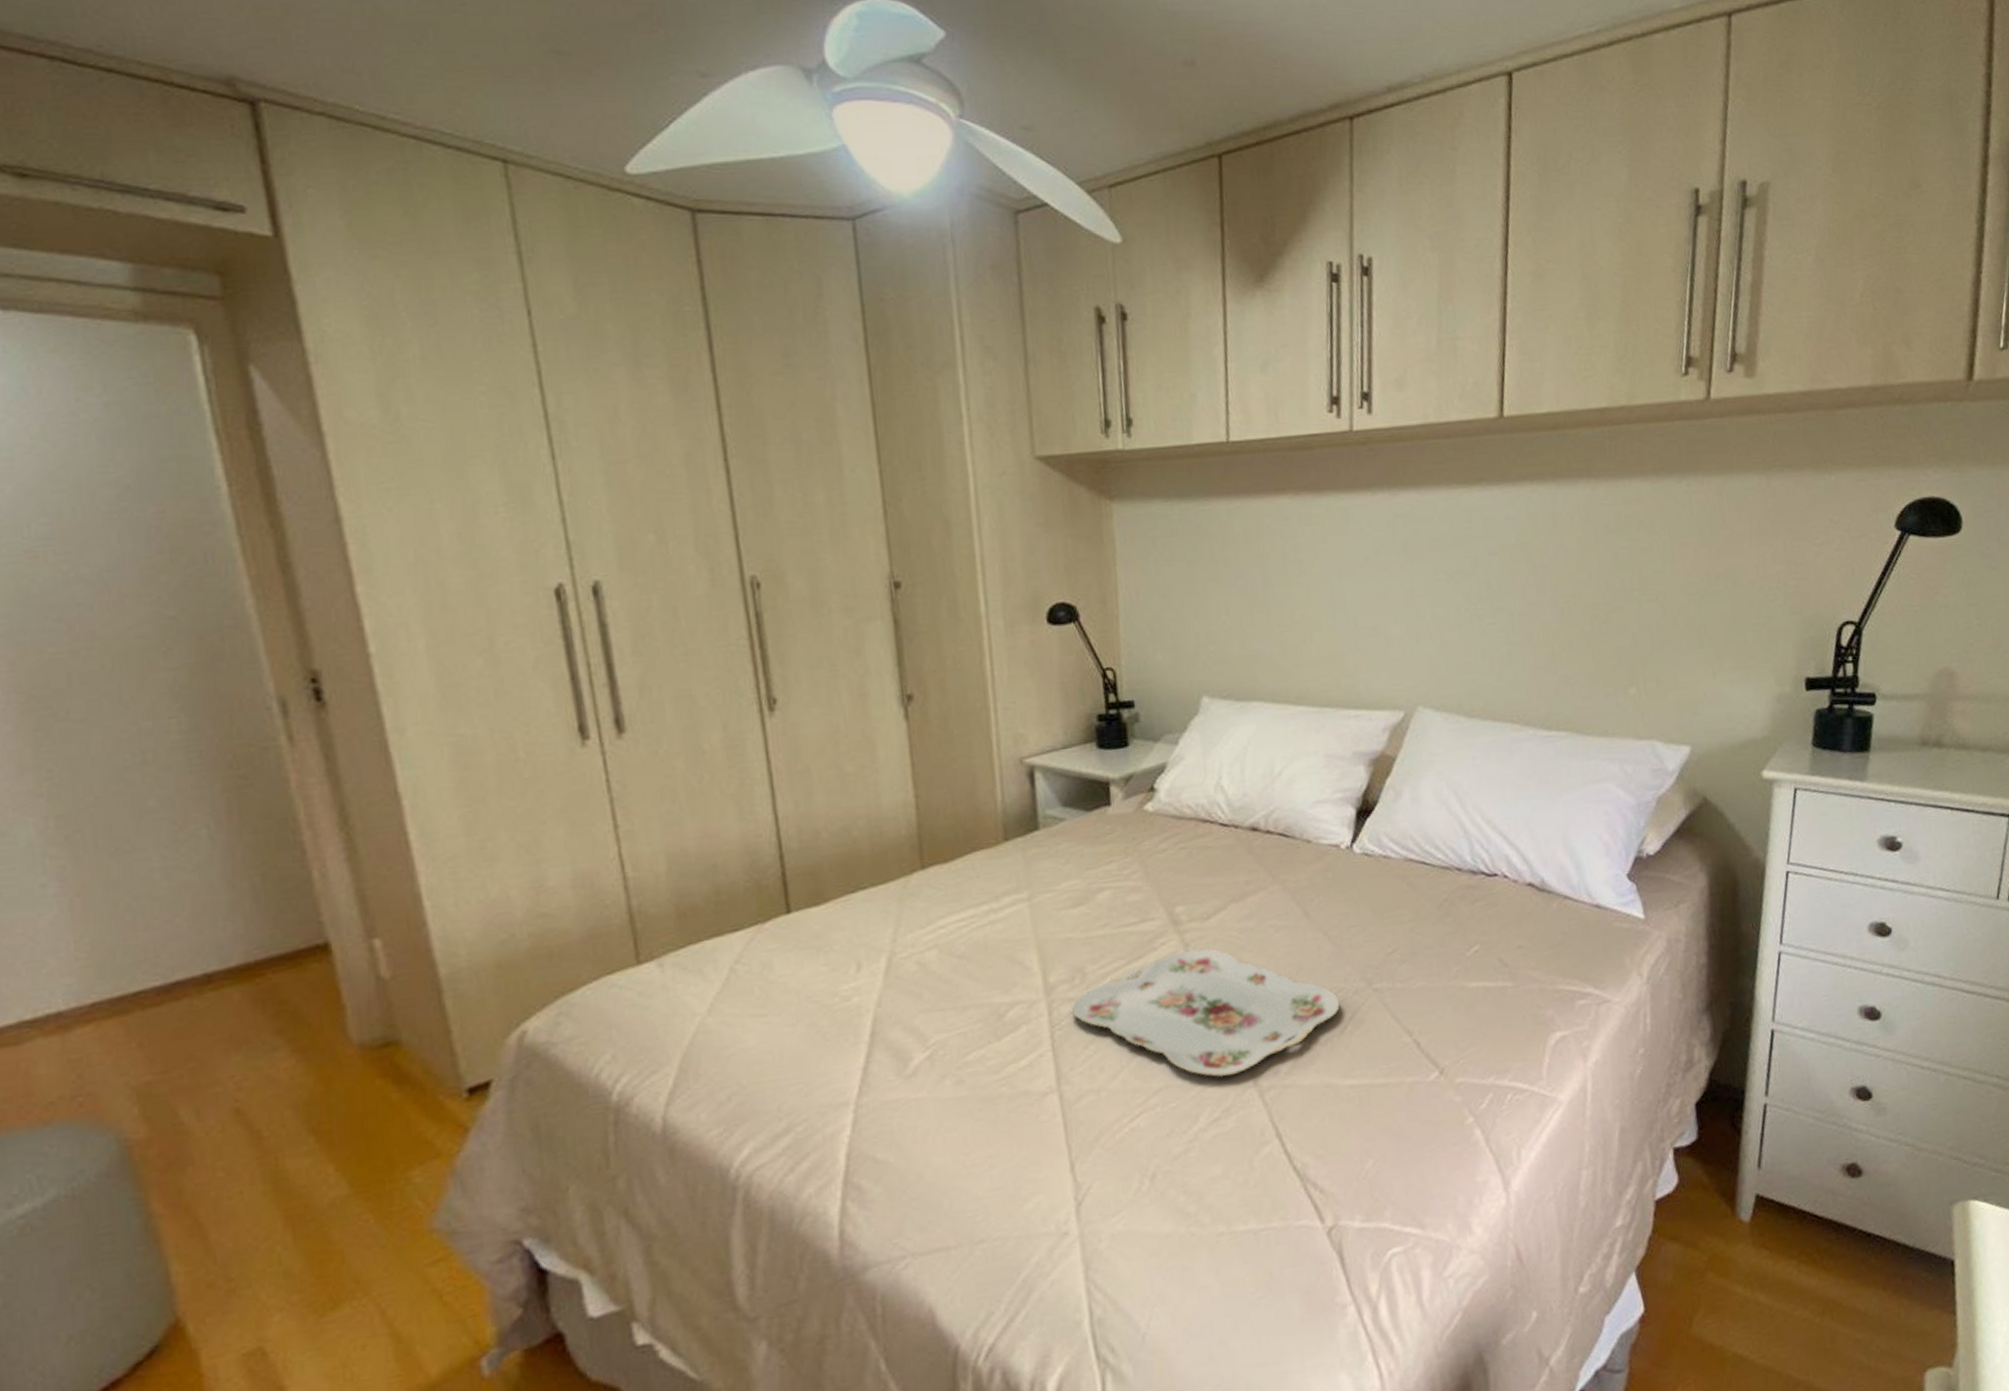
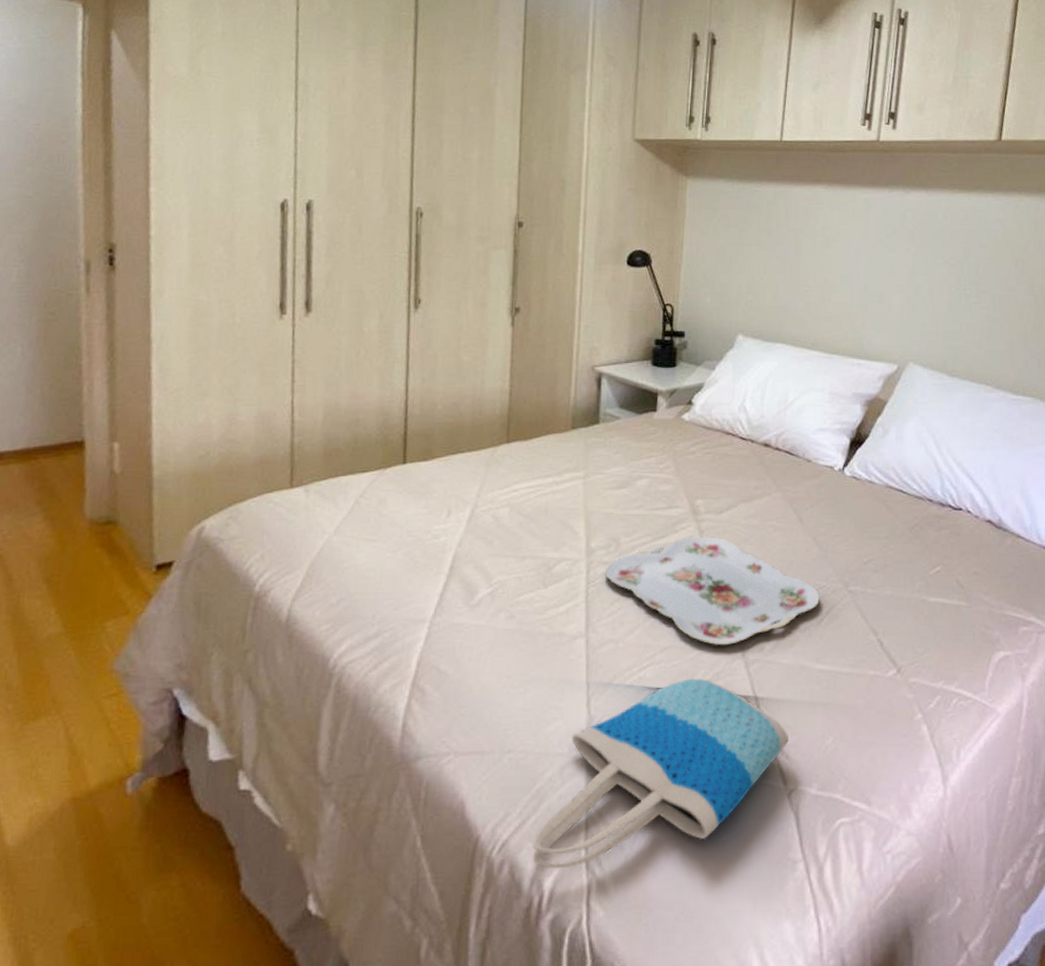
tote bag: none [1026,1117,1321,1367] -> present [532,678,788,869]

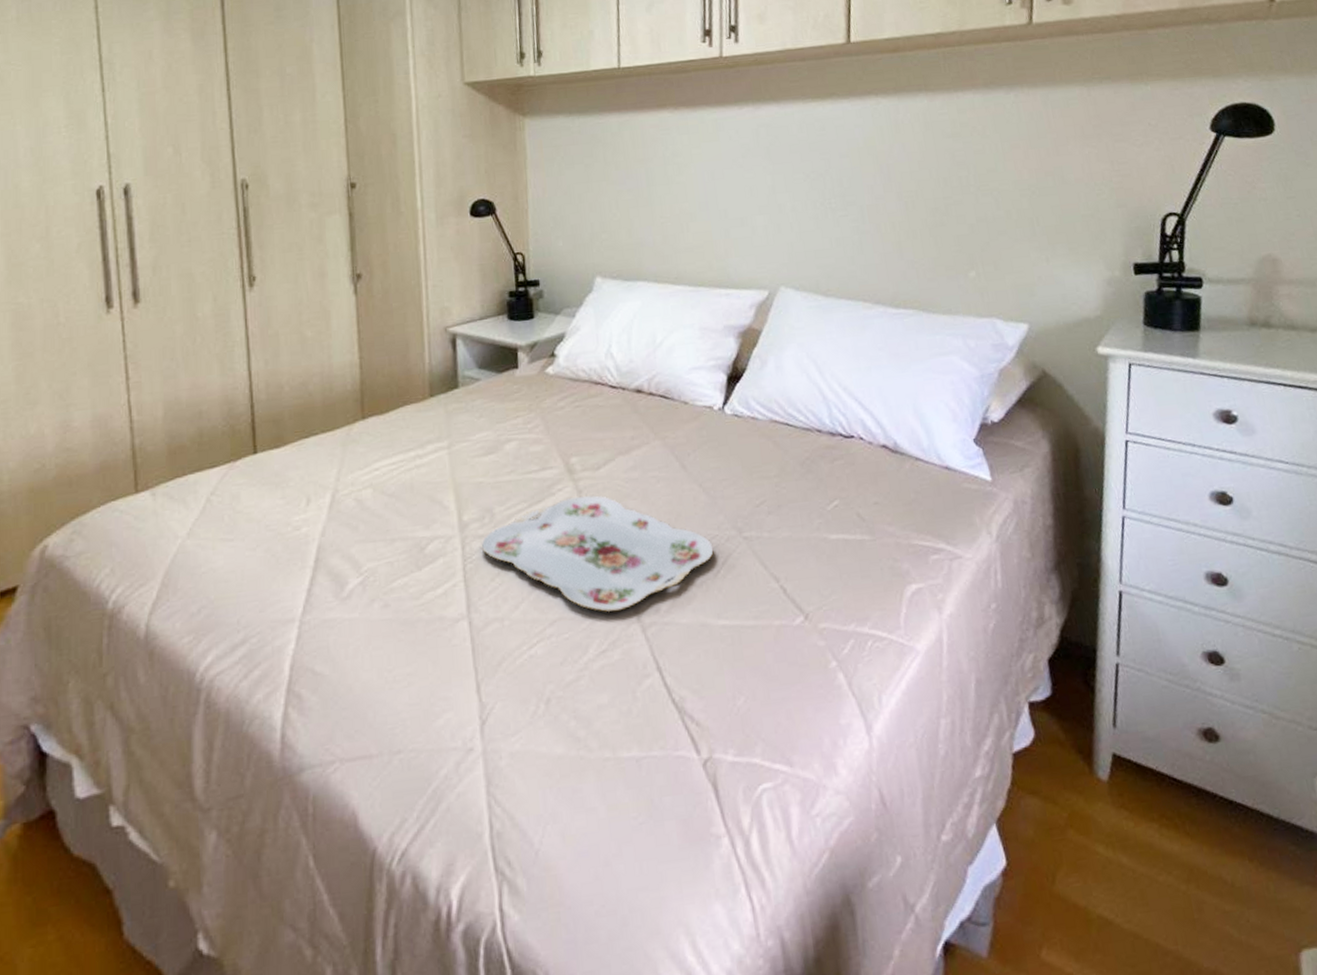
tote bag: present [532,678,788,869] -> none [434,649,697,875]

